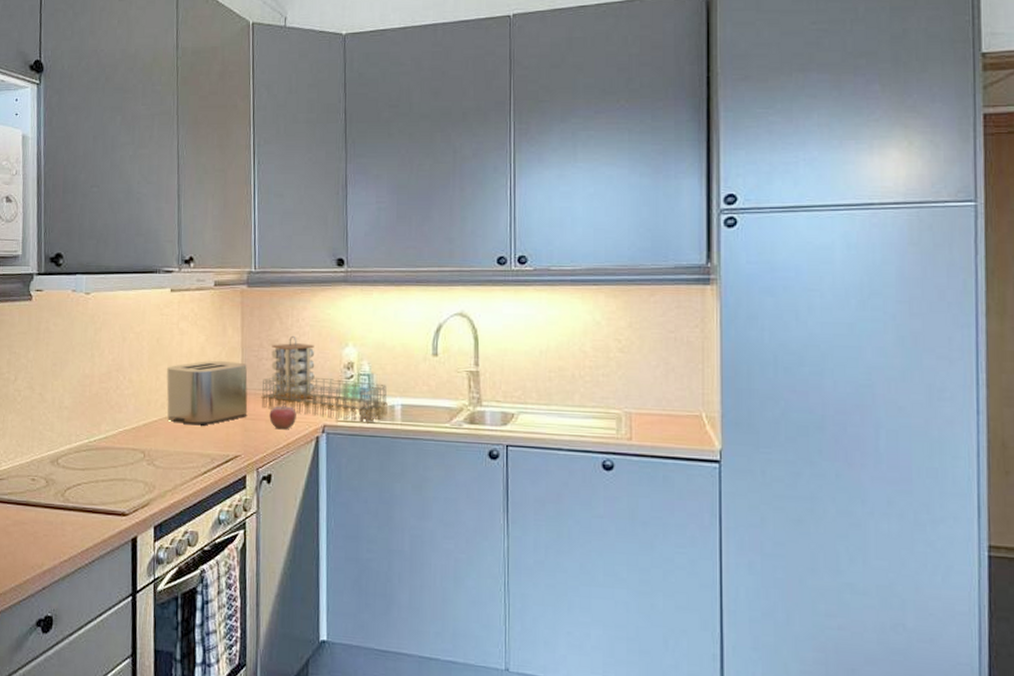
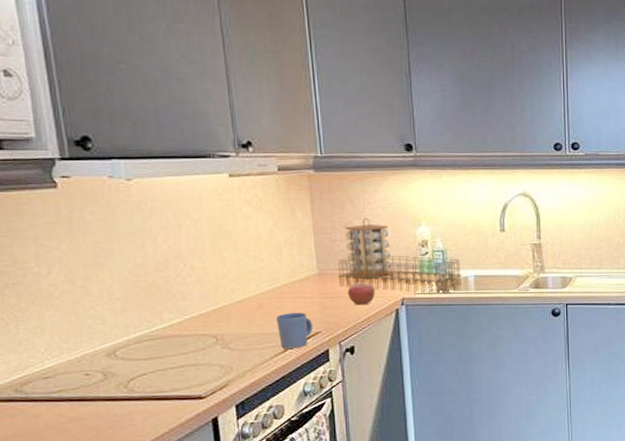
toaster: present [166,361,248,426] -> none [232,245,325,307]
mug: none [199,433,233,473] -> present [275,313,313,350]

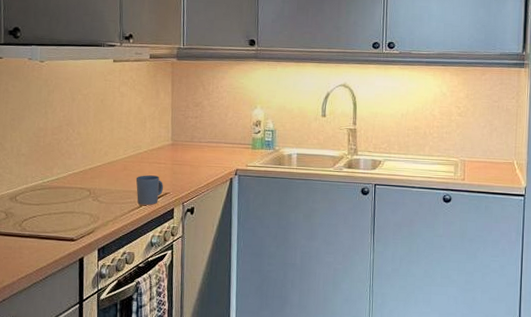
dish rack: present [338,254,462,294] -> none [187,130,286,168]
spice rack: present [345,217,391,277] -> none [195,99,230,150]
fruit: present [348,281,375,305] -> none [193,152,215,173]

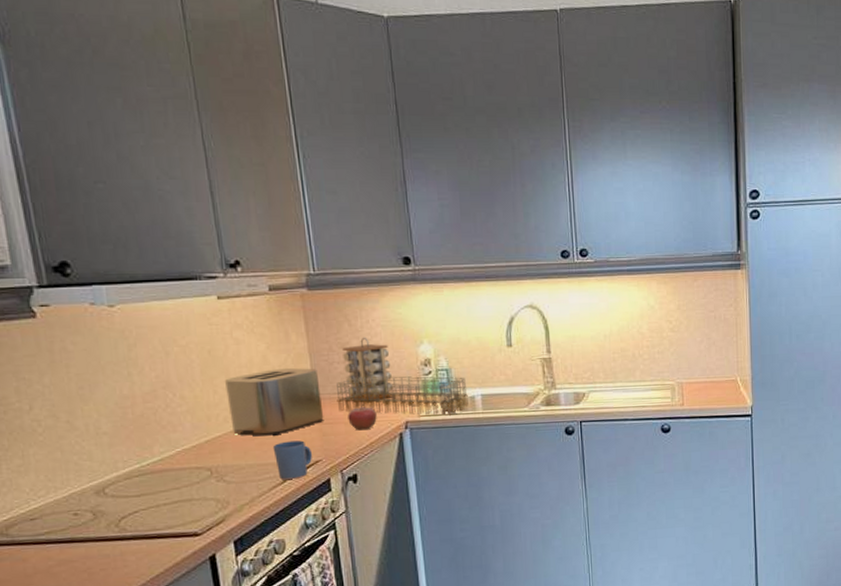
toaster: none [109,118,176,170] -> present [224,368,324,436]
dish rack: none [187,130,286,168] -> present [337,375,469,415]
fruit: none [193,152,215,173] -> present [348,404,377,431]
spice rack: none [195,99,230,150] -> present [342,337,393,400]

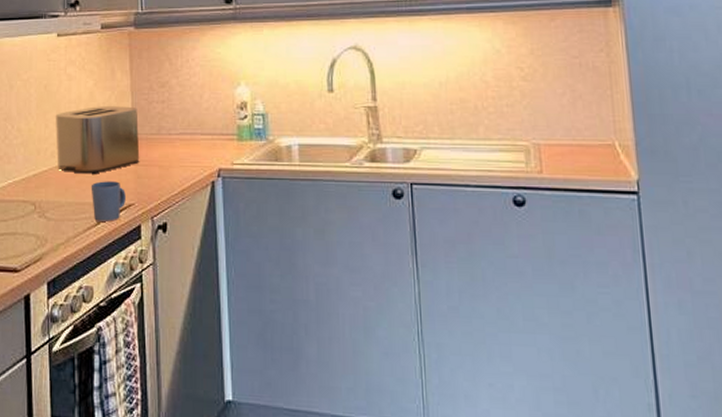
dish rack: present [337,375,469,415] -> none [153,117,284,165]
spice rack: present [342,337,393,400] -> none [162,76,207,143]
fruit: present [348,404,377,431] -> none [162,147,190,175]

